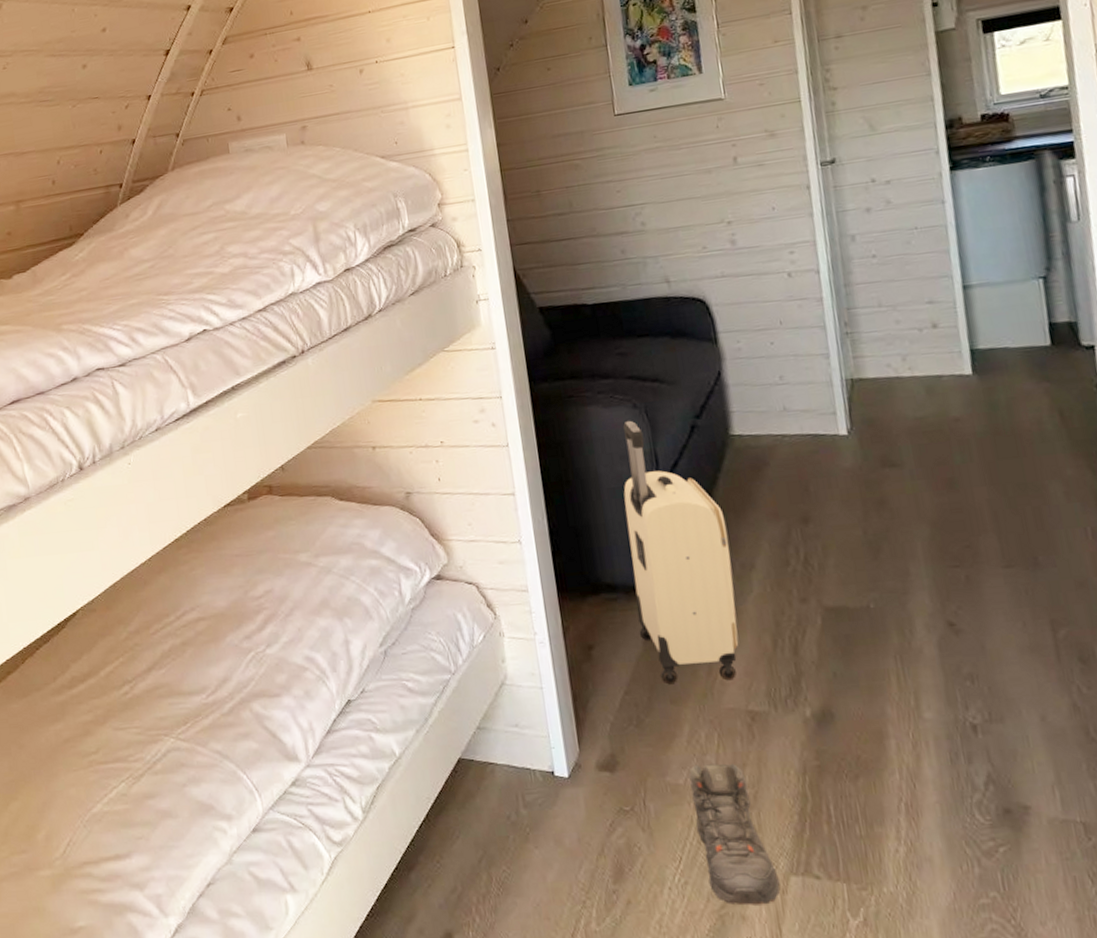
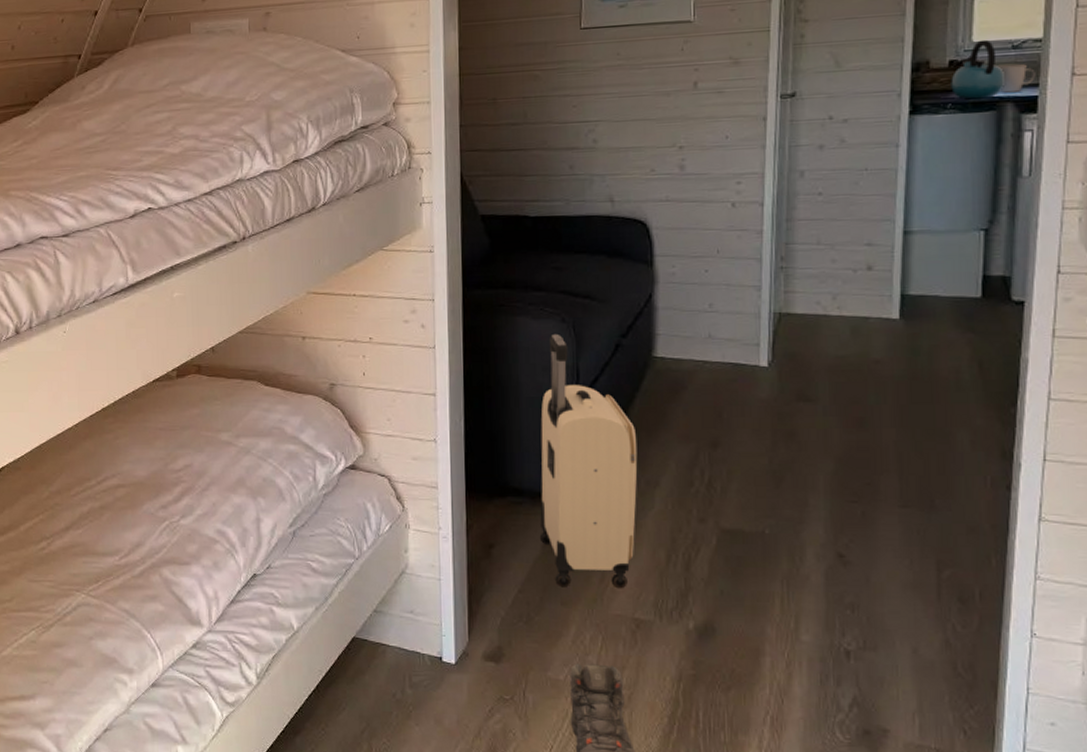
kettle: none [985,91,1040,151] -> present [951,39,1006,100]
mug: none [1028,111,1068,142] -> present [997,63,1036,93]

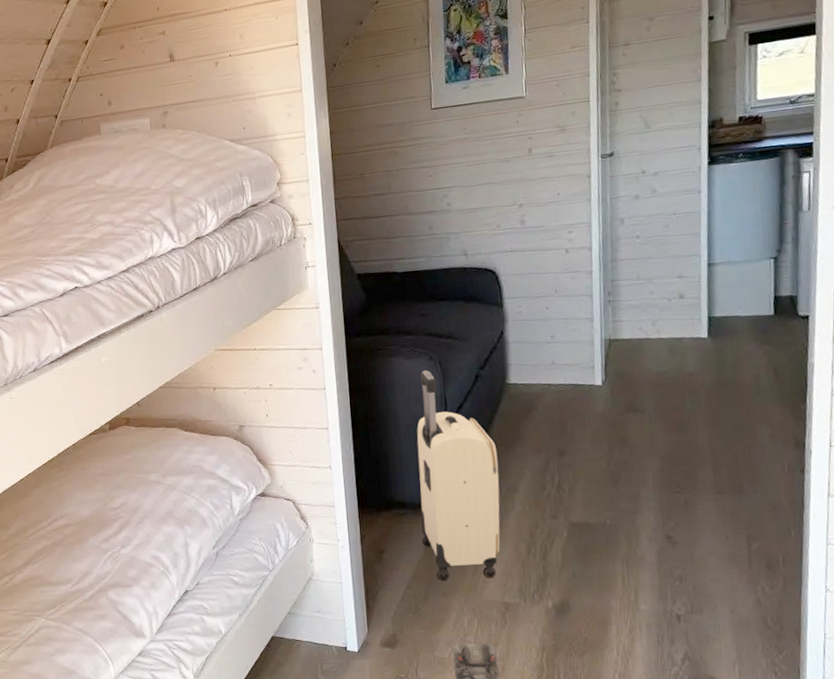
kettle: present [951,39,1006,100] -> none [741,97,786,149]
mug: present [997,63,1036,93] -> none [778,115,810,142]

